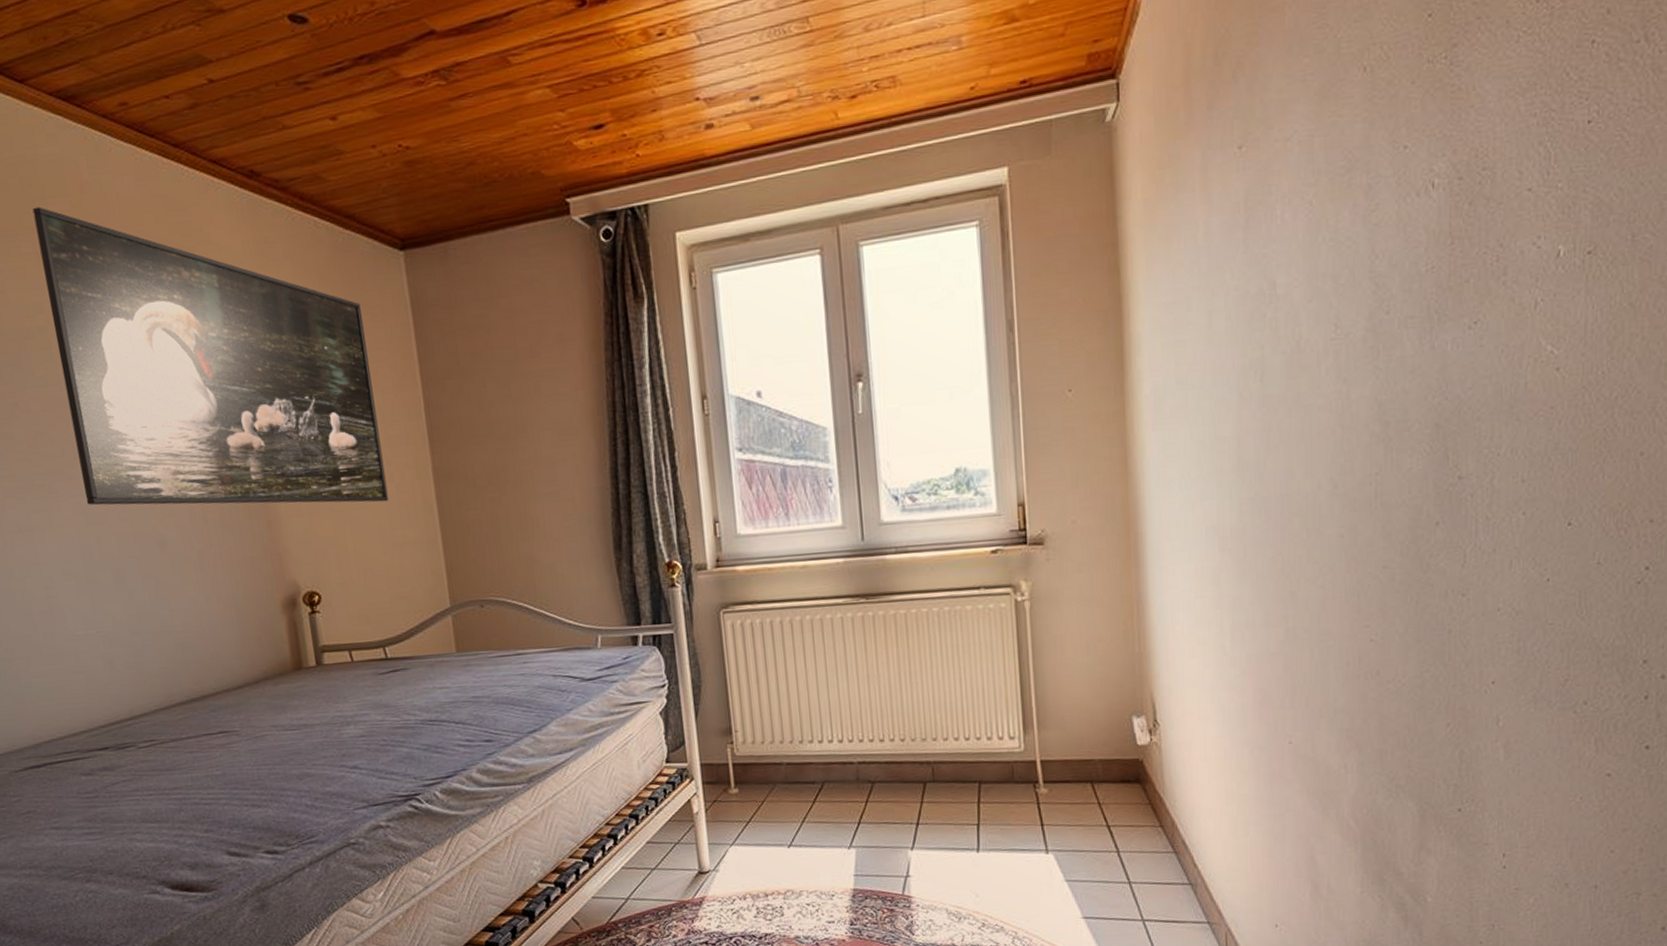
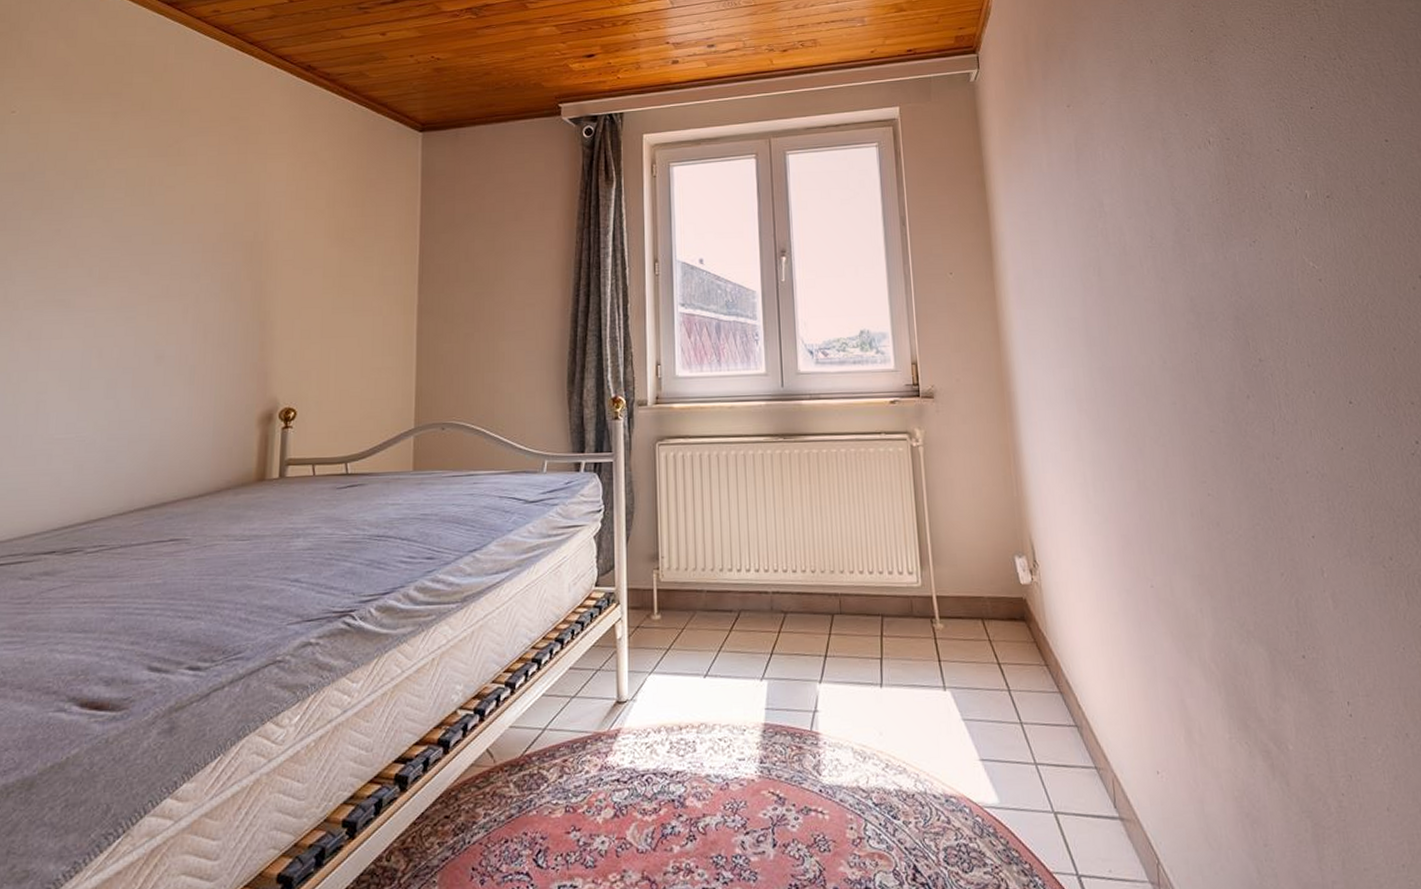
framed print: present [32,206,389,506] -> none [99,78,379,332]

